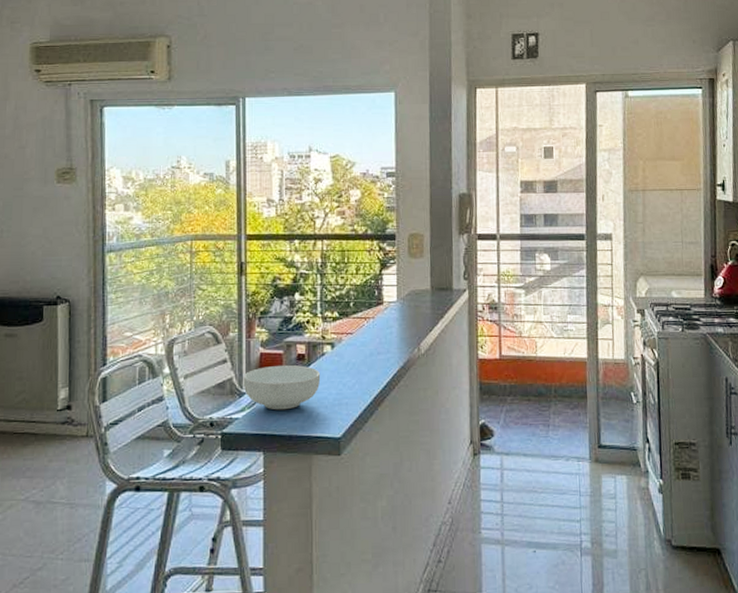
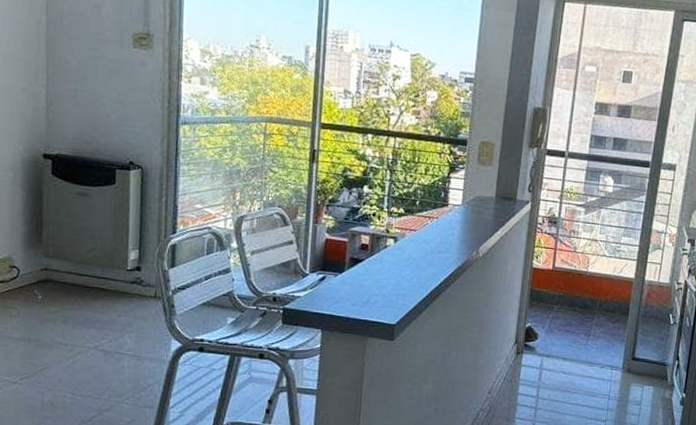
cereal bowl: present [243,364,321,410] -> none [307,252,382,294]

